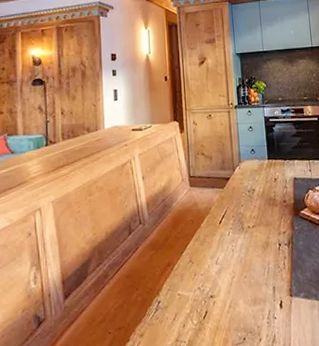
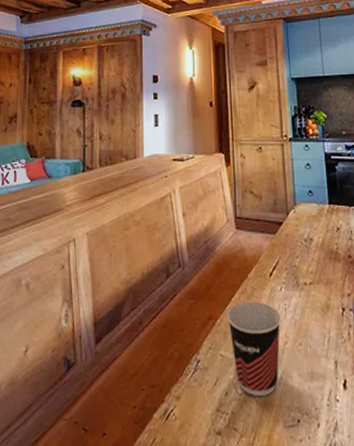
cup: none [183,246,229,324] -> present [227,301,281,397]

